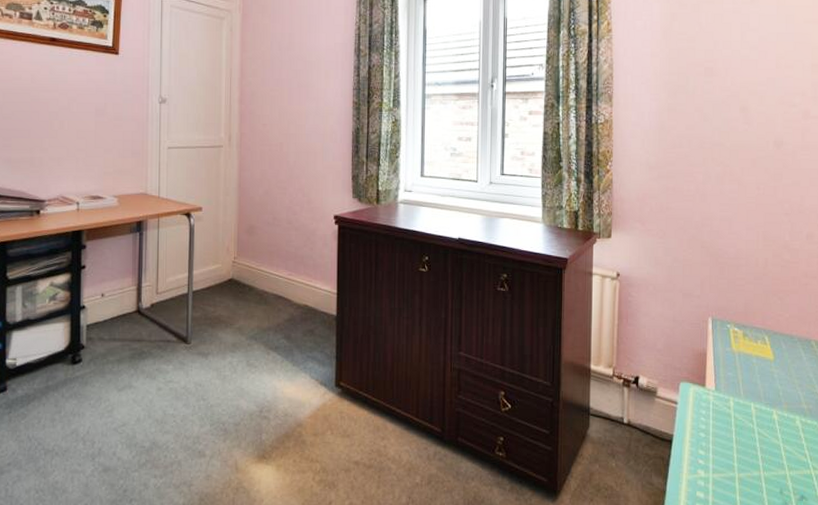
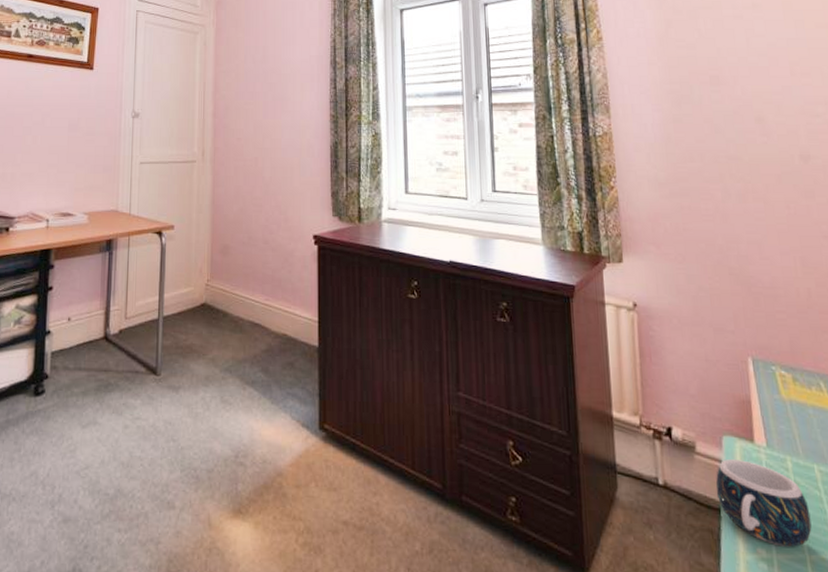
mug: none [670,401,743,468] -> present [715,459,812,547]

